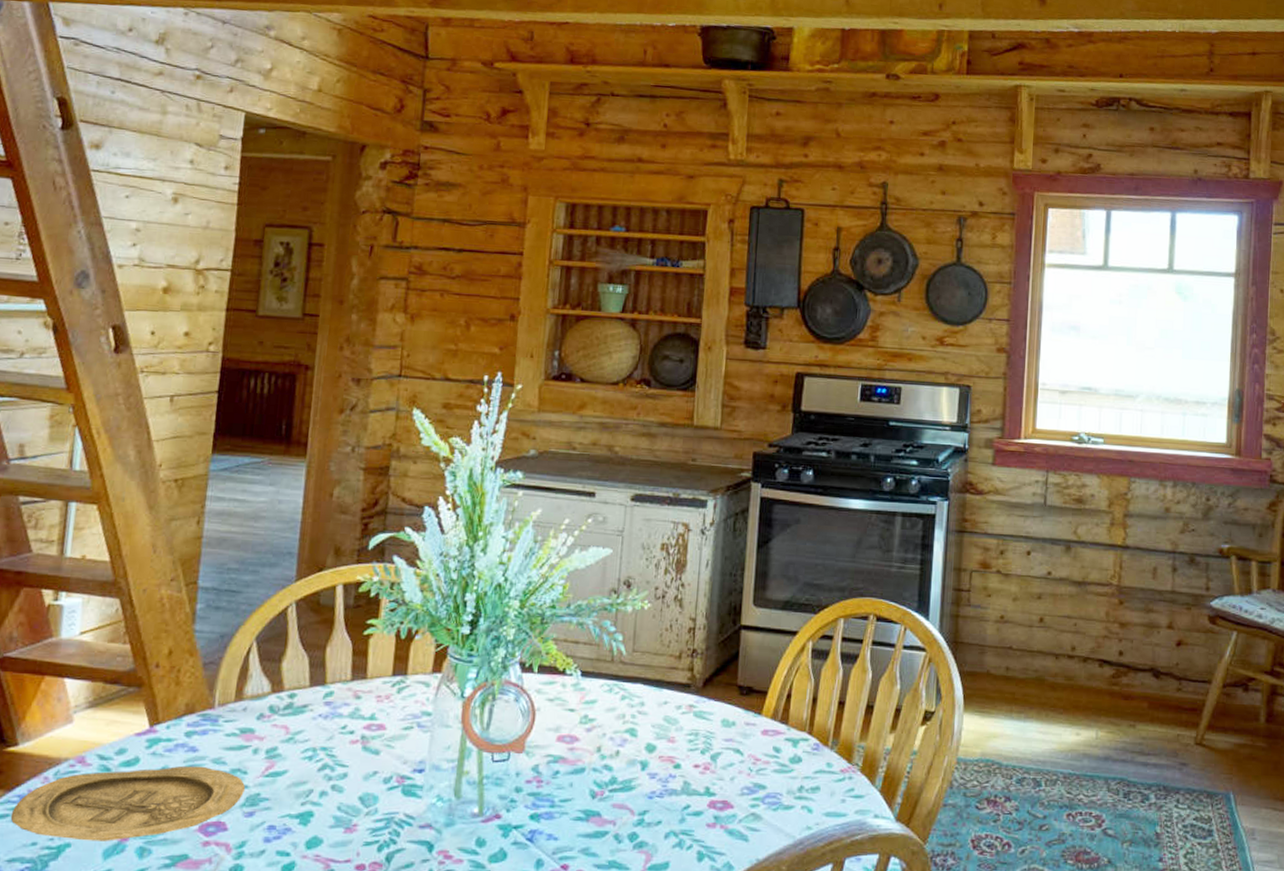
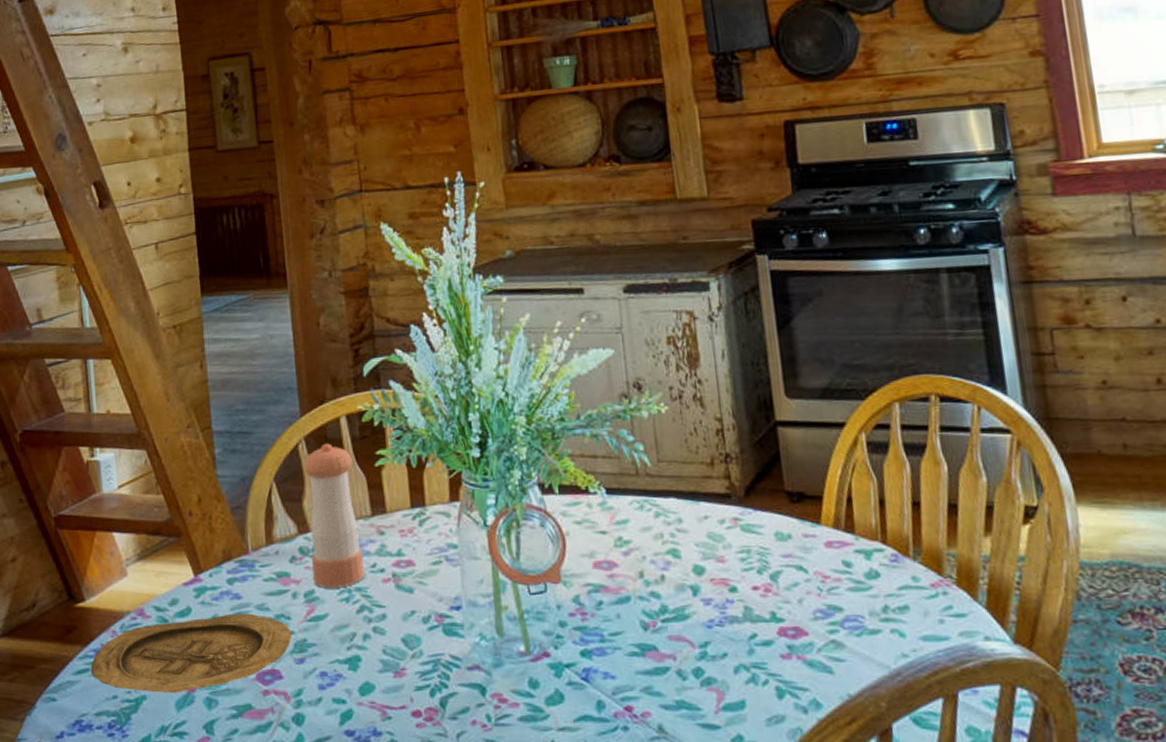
pepper shaker: none [279,608,342,747] -> present [303,443,365,589]

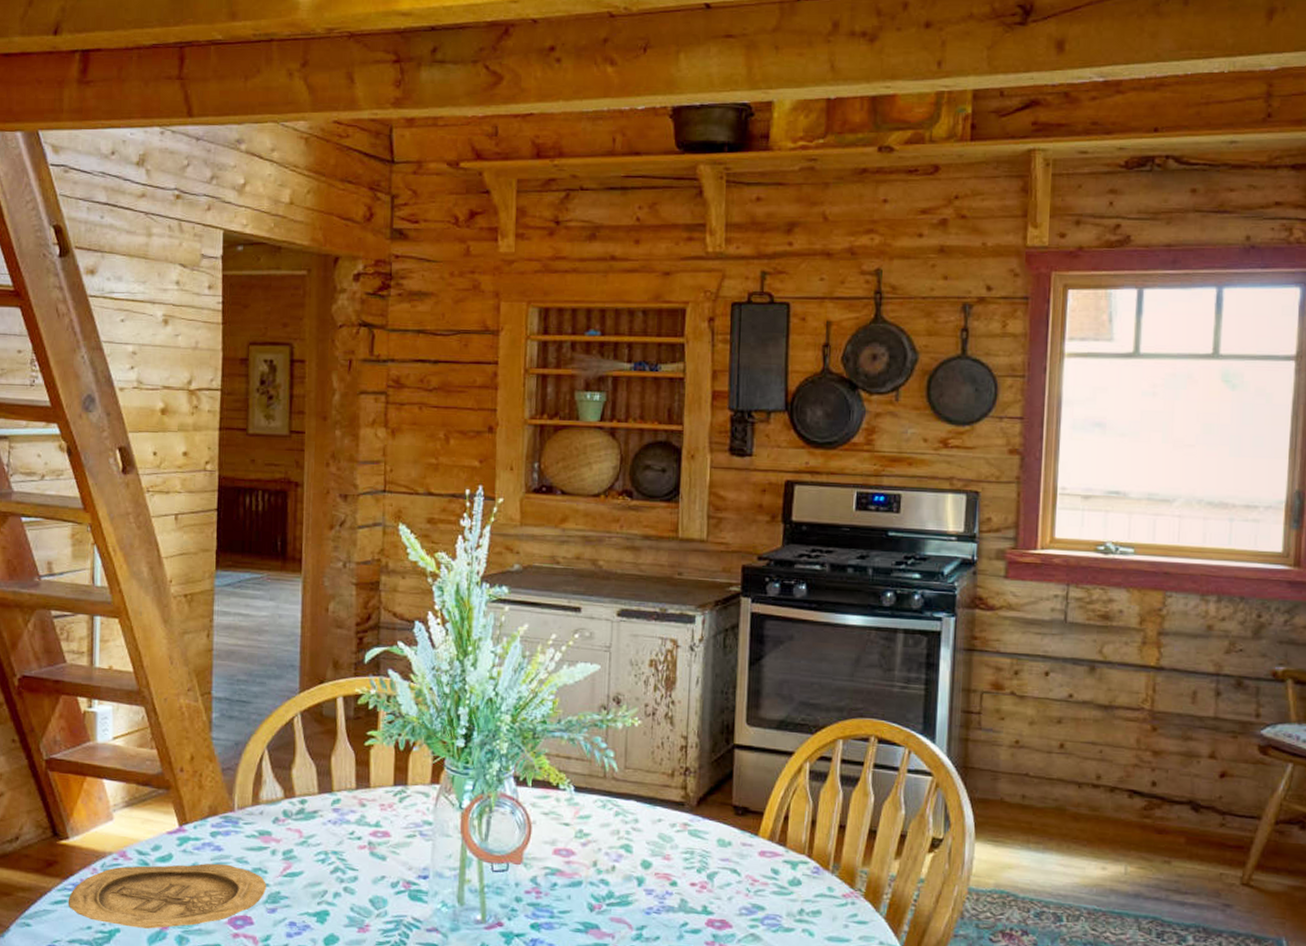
pepper shaker: present [303,443,365,589] -> none [293,719,344,850]

